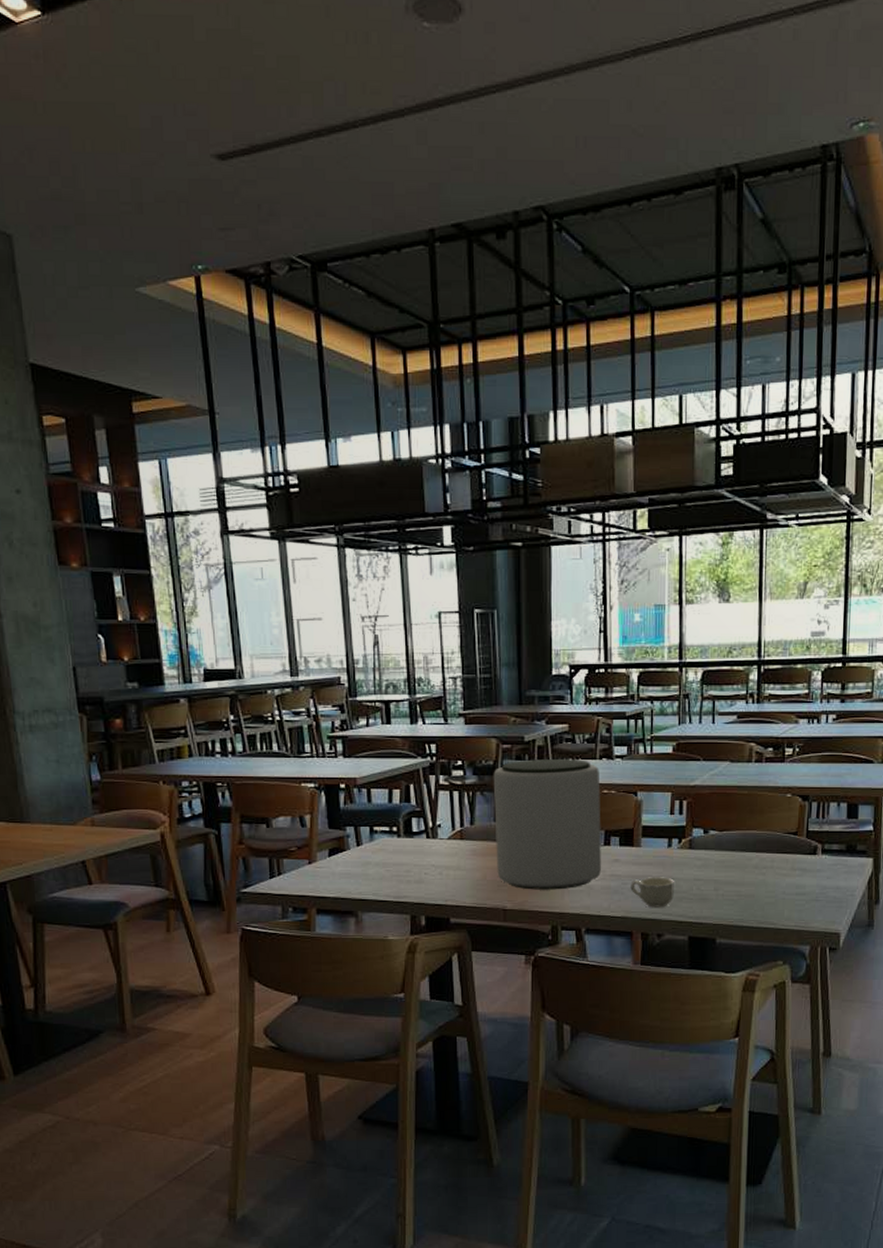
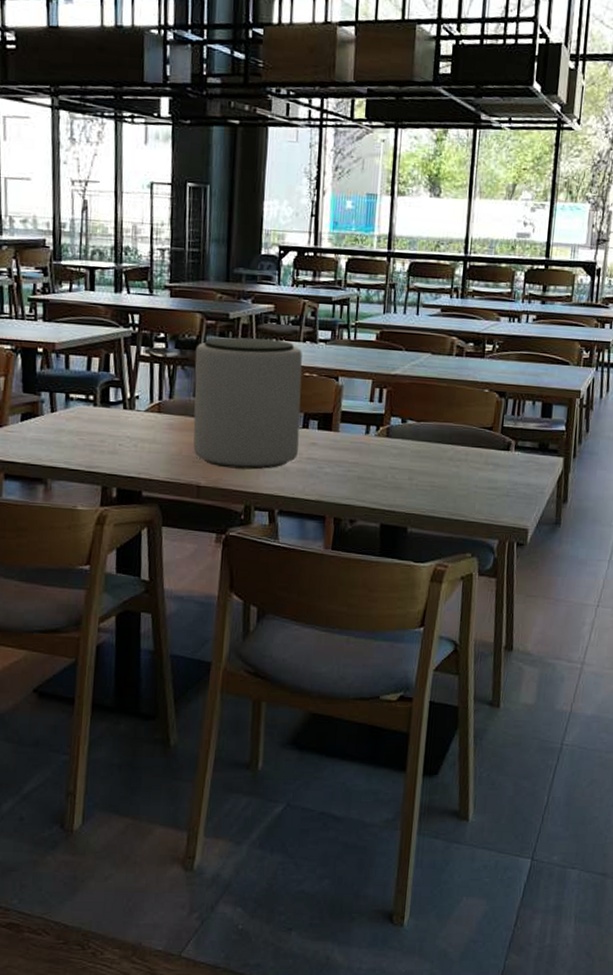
cup: present [630,877,674,908] -> none [326,462,370,494]

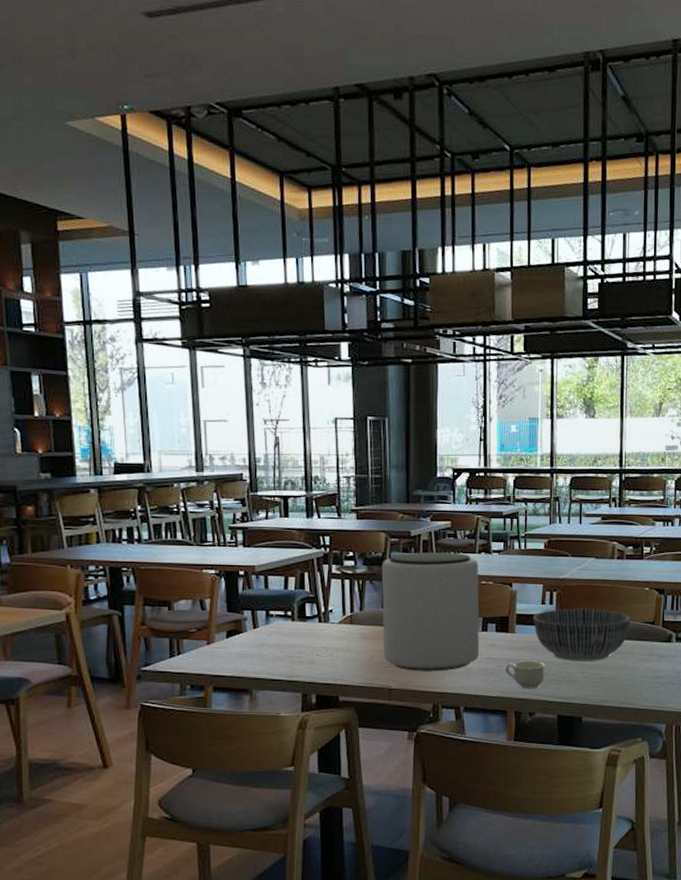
cup: none [326,462,370,494] -> present [505,660,545,688]
bowl: none [359,408,467,468] -> present [533,608,631,662]

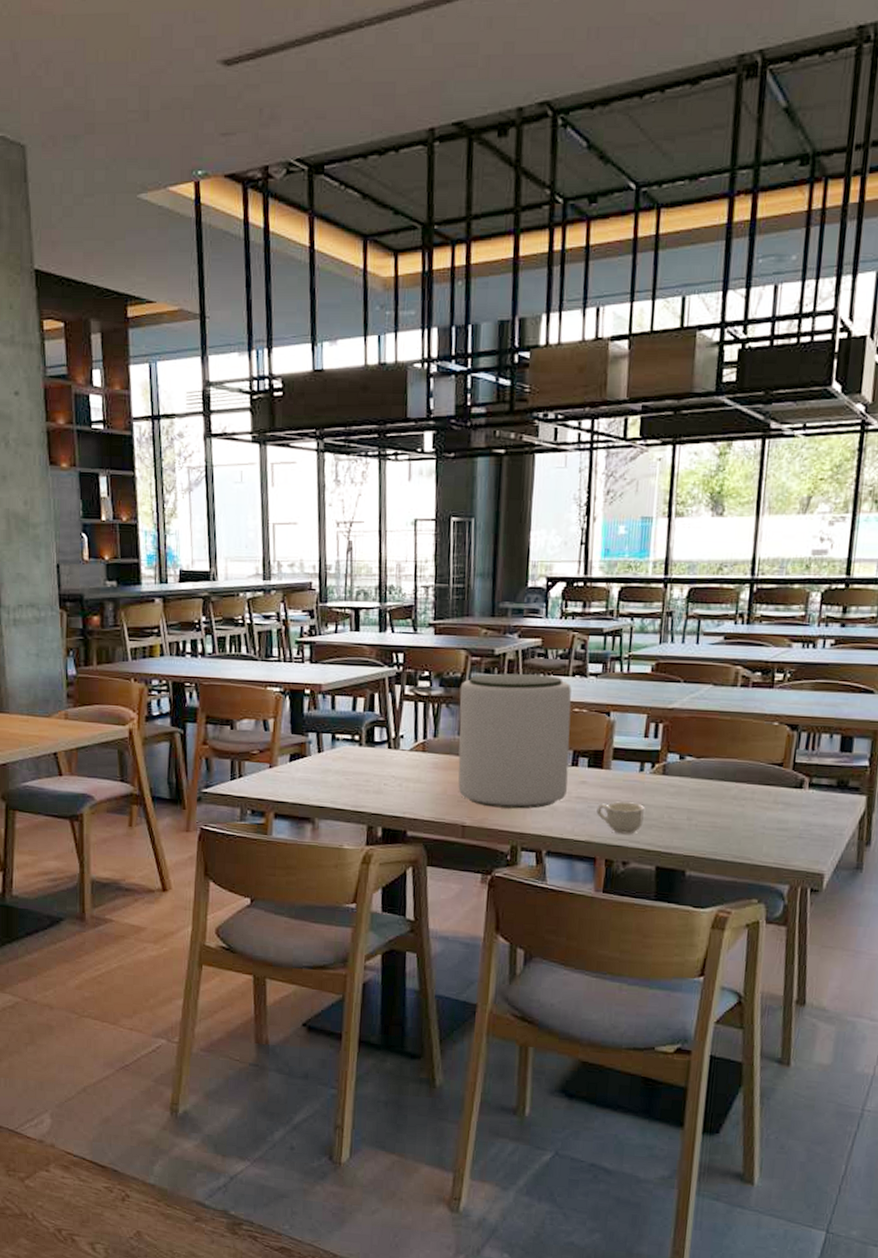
bowl: present [533,608,631,662] -> none [633,743,754,807]

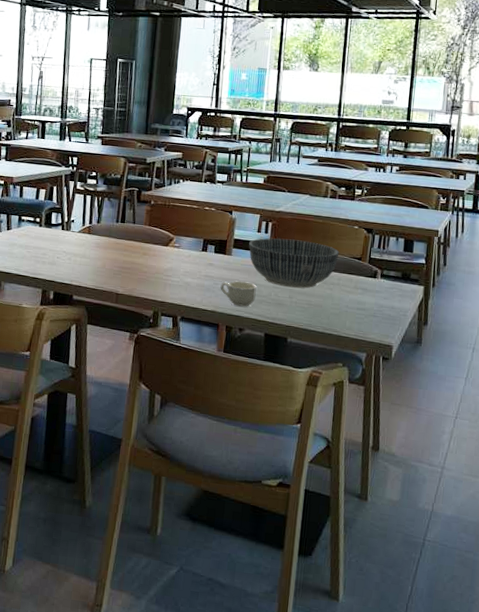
plant pot: present [458,673,572,809] -> none [114,177,204,283]
bowl: none [633,743,754,807] -> present [249,238,340,289]

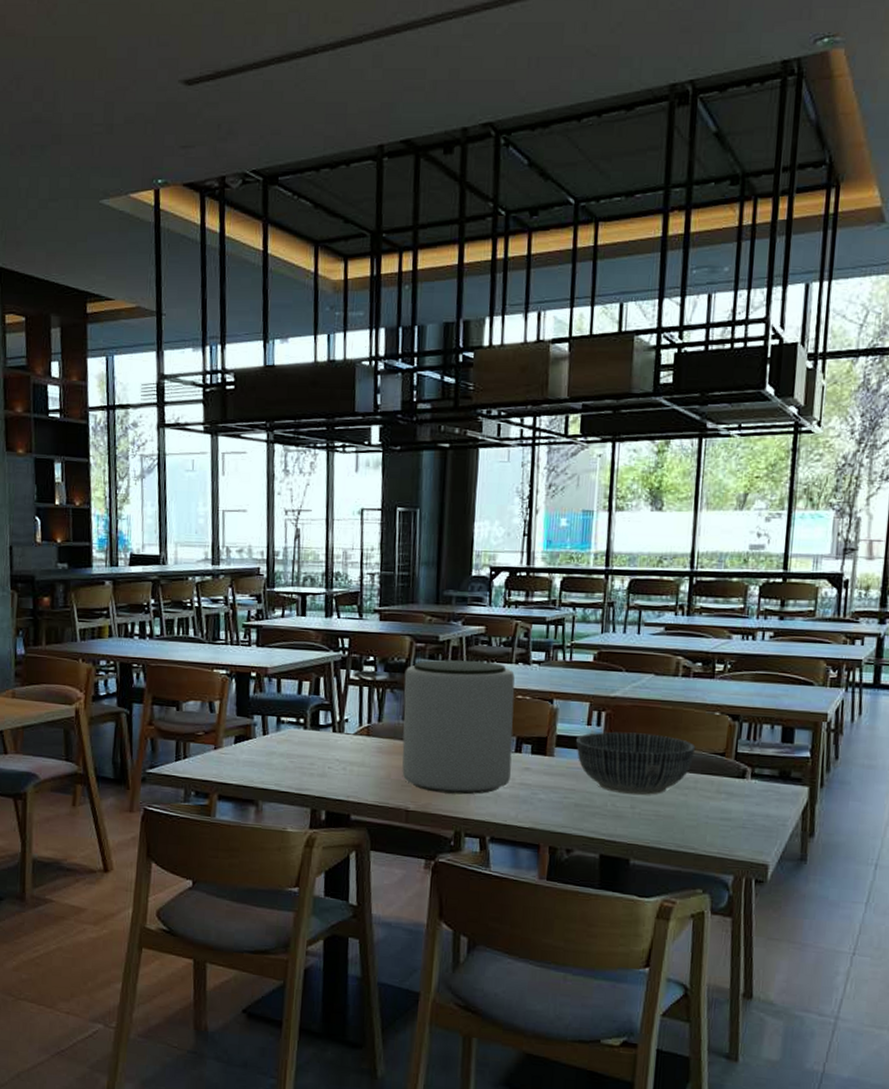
plant pot: none [114,177,204,283] -> present [402,659,515,795]
cup: present [220,281,257,307] -> none [540,788,588,822]

